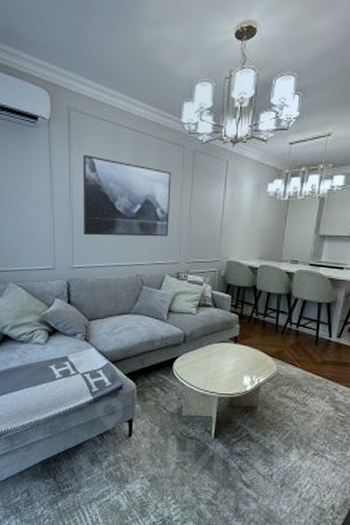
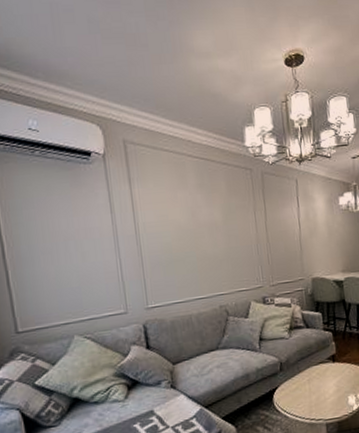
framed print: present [83,154,172,237] -> none [146,186,248,272]

